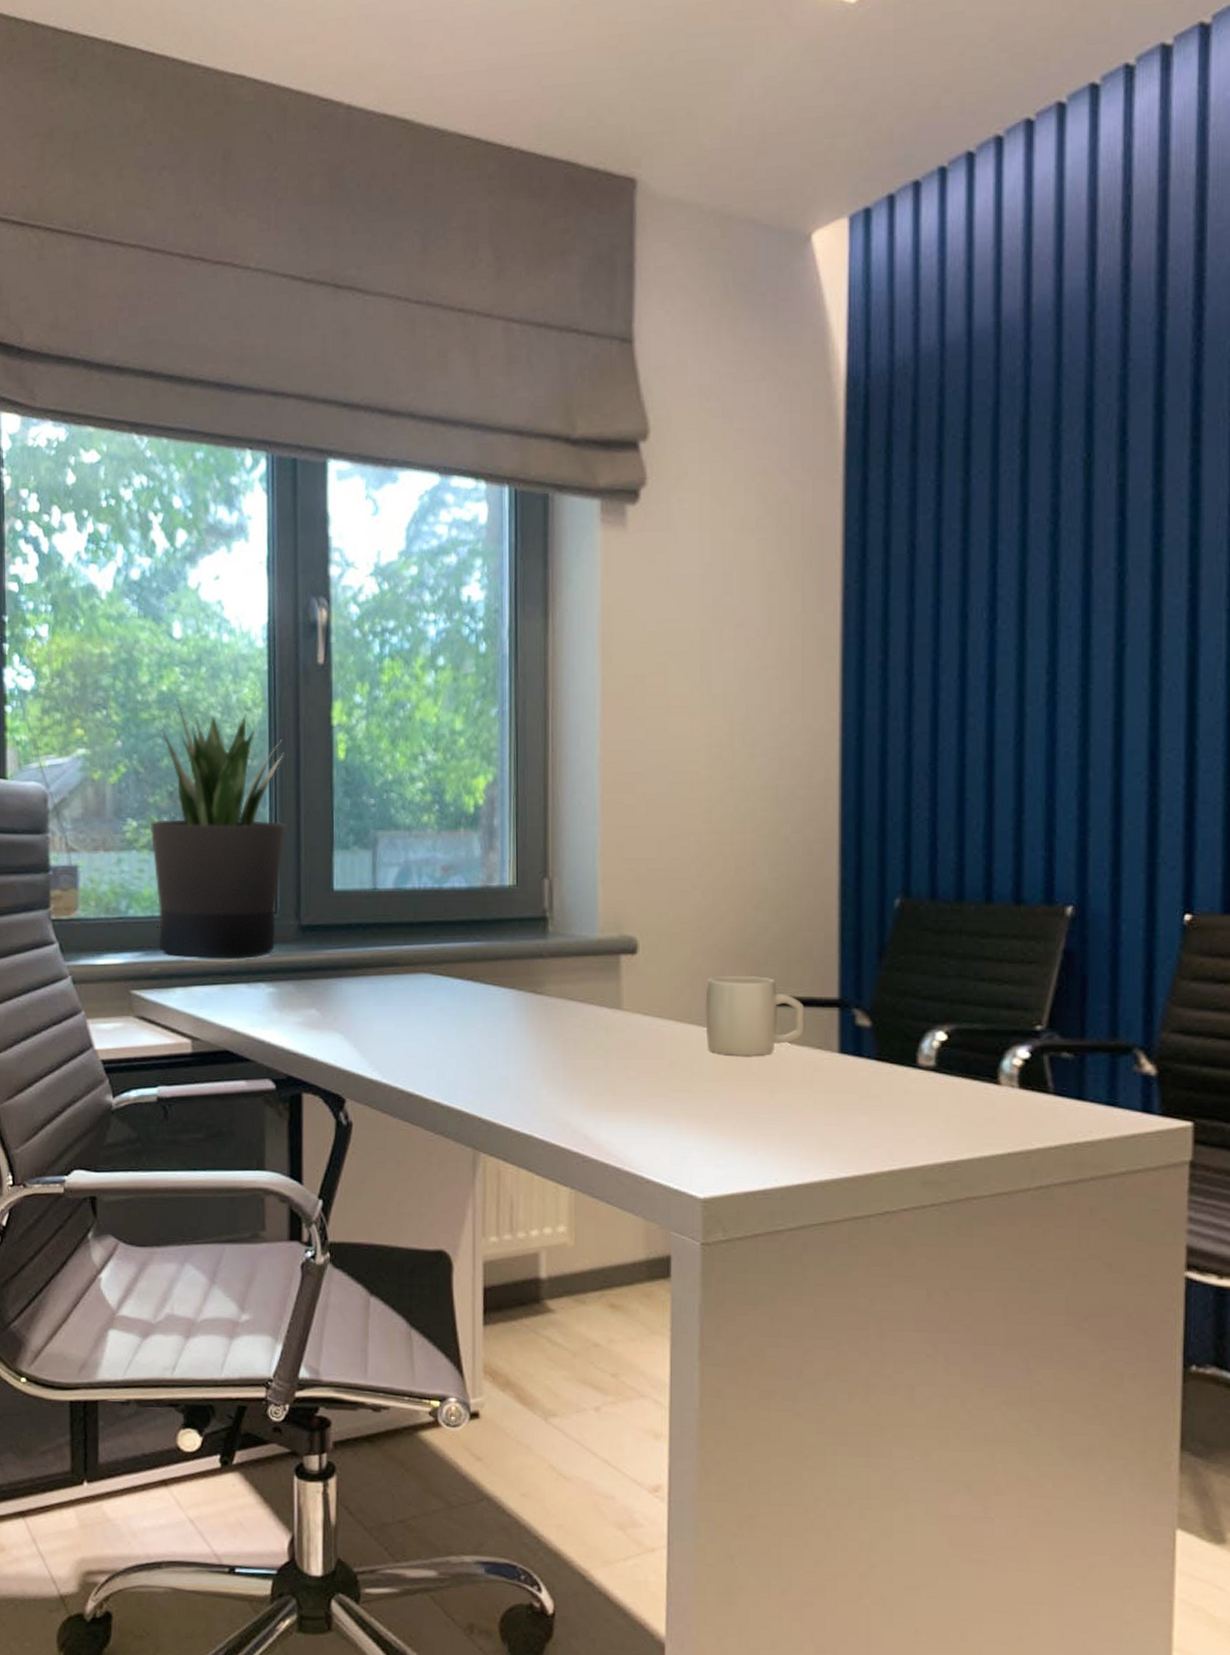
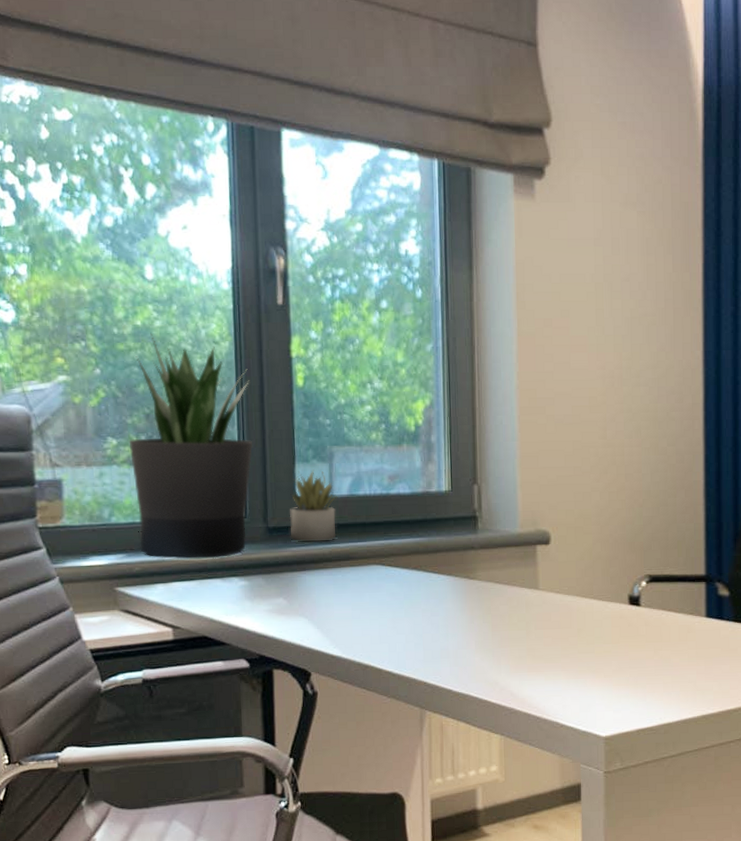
succulent plant: none [325,858,383,943] -> present [290,469,339,542]
mug: present [705,976,805,1056] -> none [604,560,680,623]

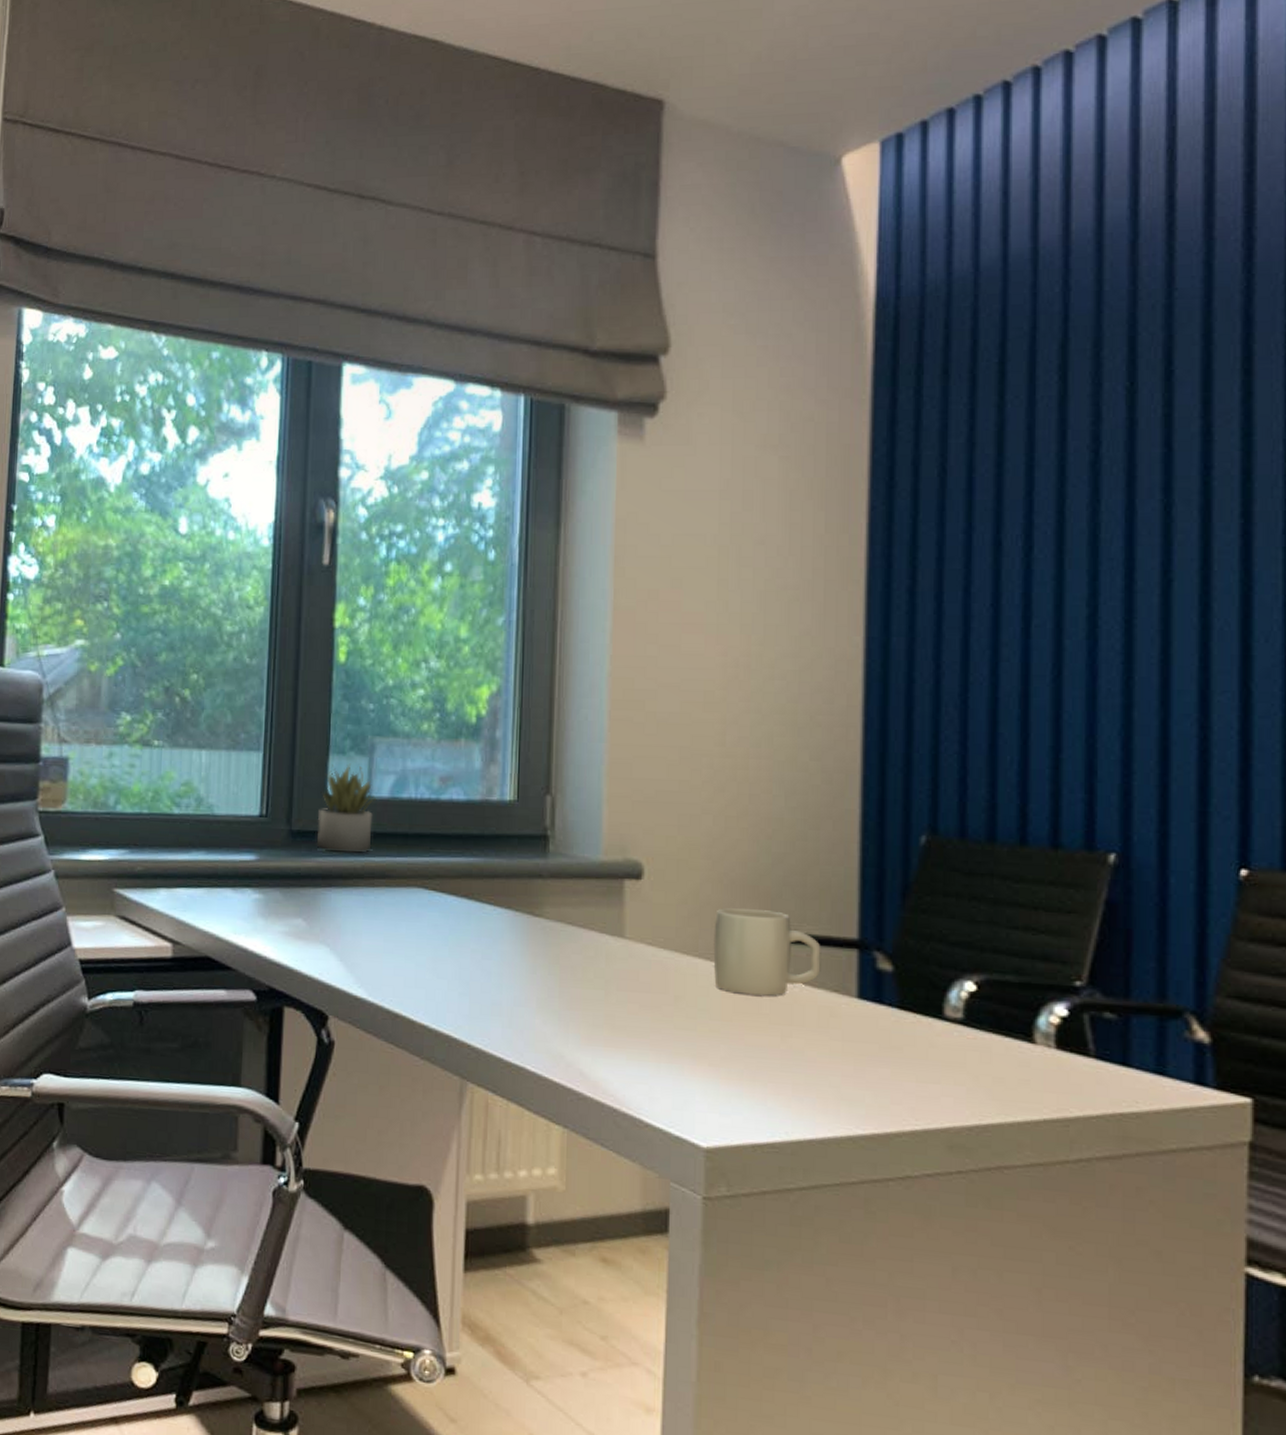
planter: present [129,333,253,559] -> none [144,595,284,864]
mug: none [604,560,680,623] -> present [713,908,821,996]

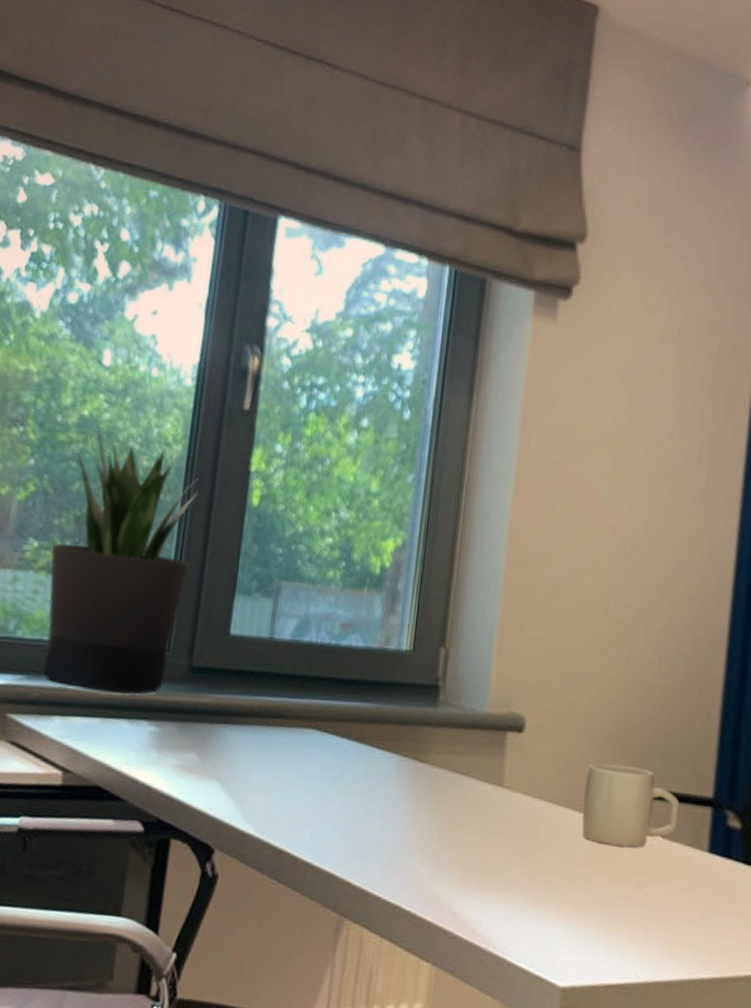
planter: none [144,595,284,864] -> present [43,426,198,695]
succulent plant: present [316,763,378,853] -> none [215,604,280,692]

